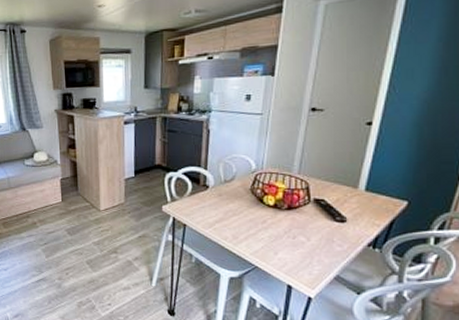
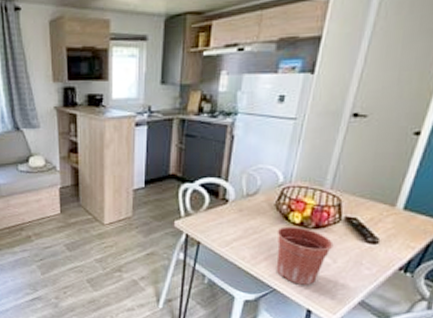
flower pot: none [254,208,306,262] -> present [276,226,334,285]

